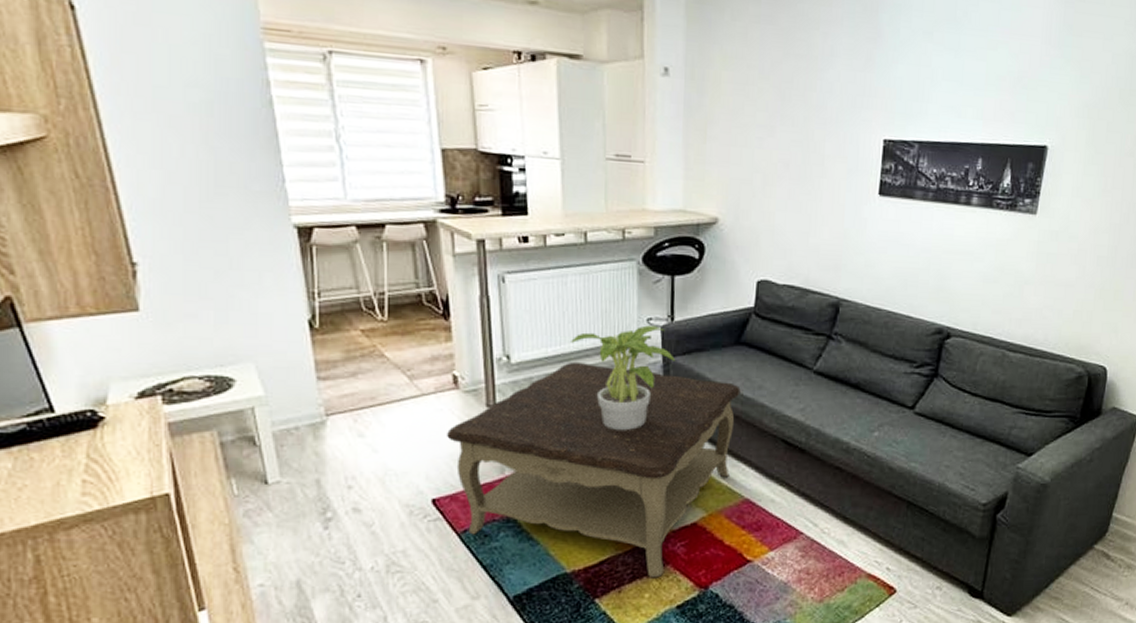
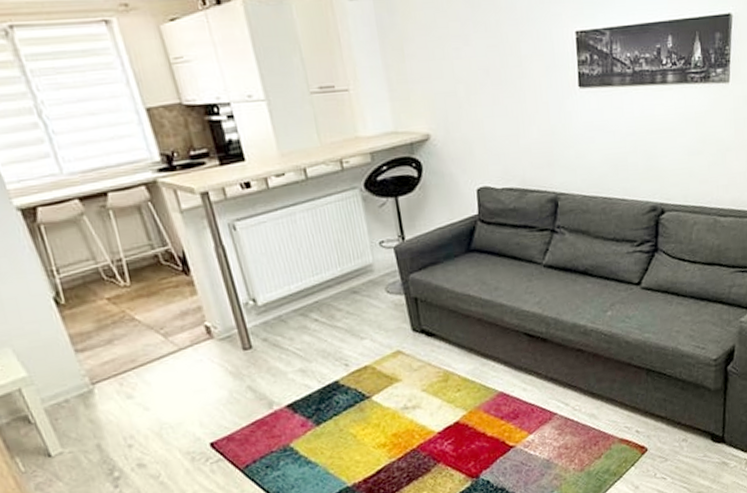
coffee table: present [447,361,741,578] -> none [211,289,481,477]
potted plant: present [571,325,676,430] -> none [311,247,414,351]

